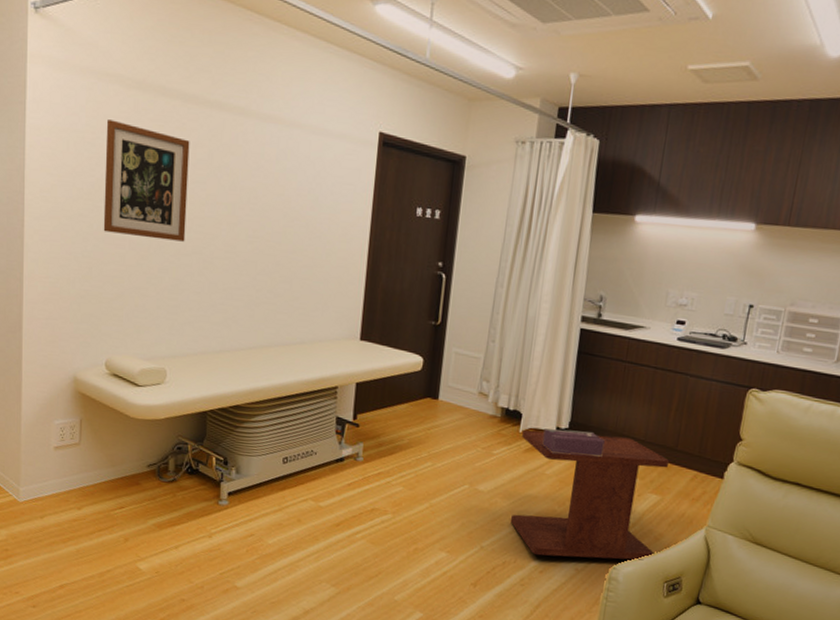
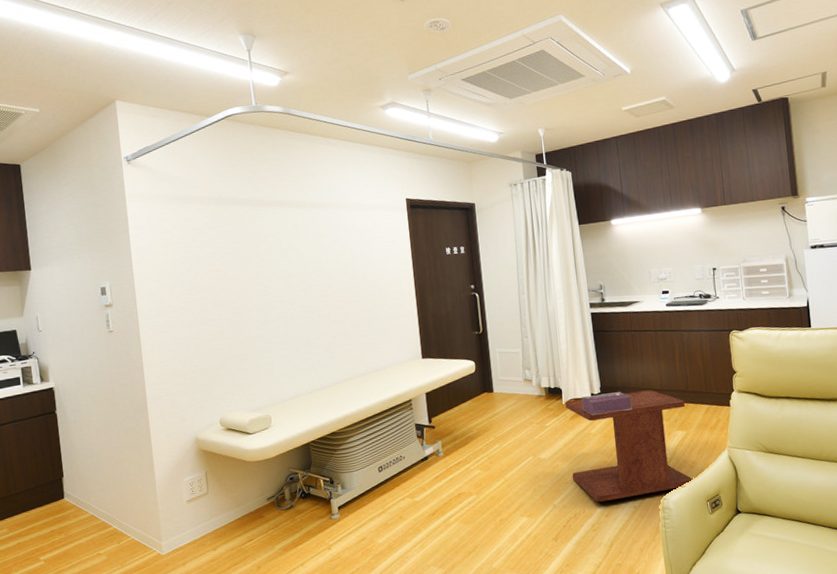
wall art: present [103,119,190,242] -> none [194,230,270,317]

